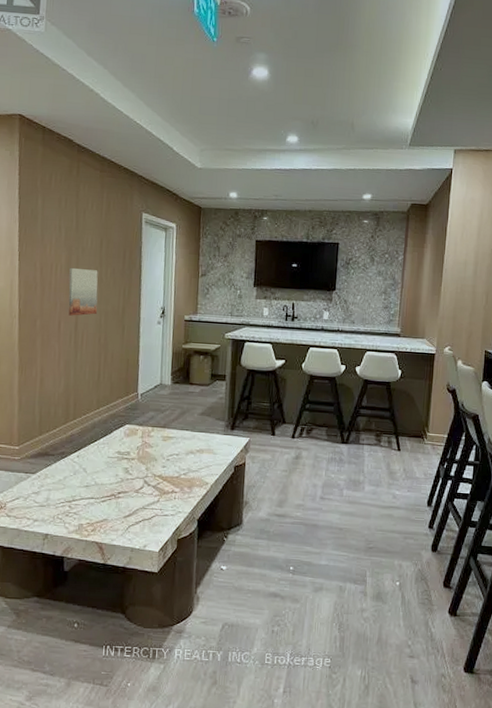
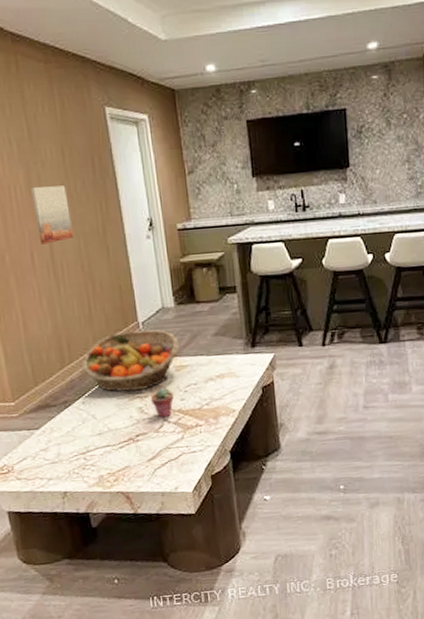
fruit basket: none [82,400,169,453] -> present [81,329,179,392]
potted succulent: none [137,453,157,481] -> present [151,387,174,418]

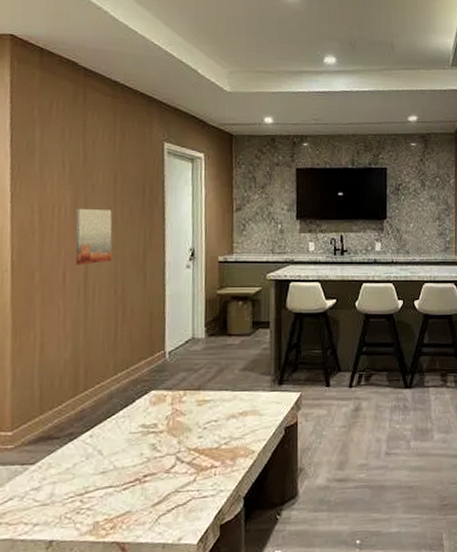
fruit basket: present [81,329,179,392] -> none [96,359,204,426]
potted succulent: present [151,387,174,418] -> none [167,423,191,457]

